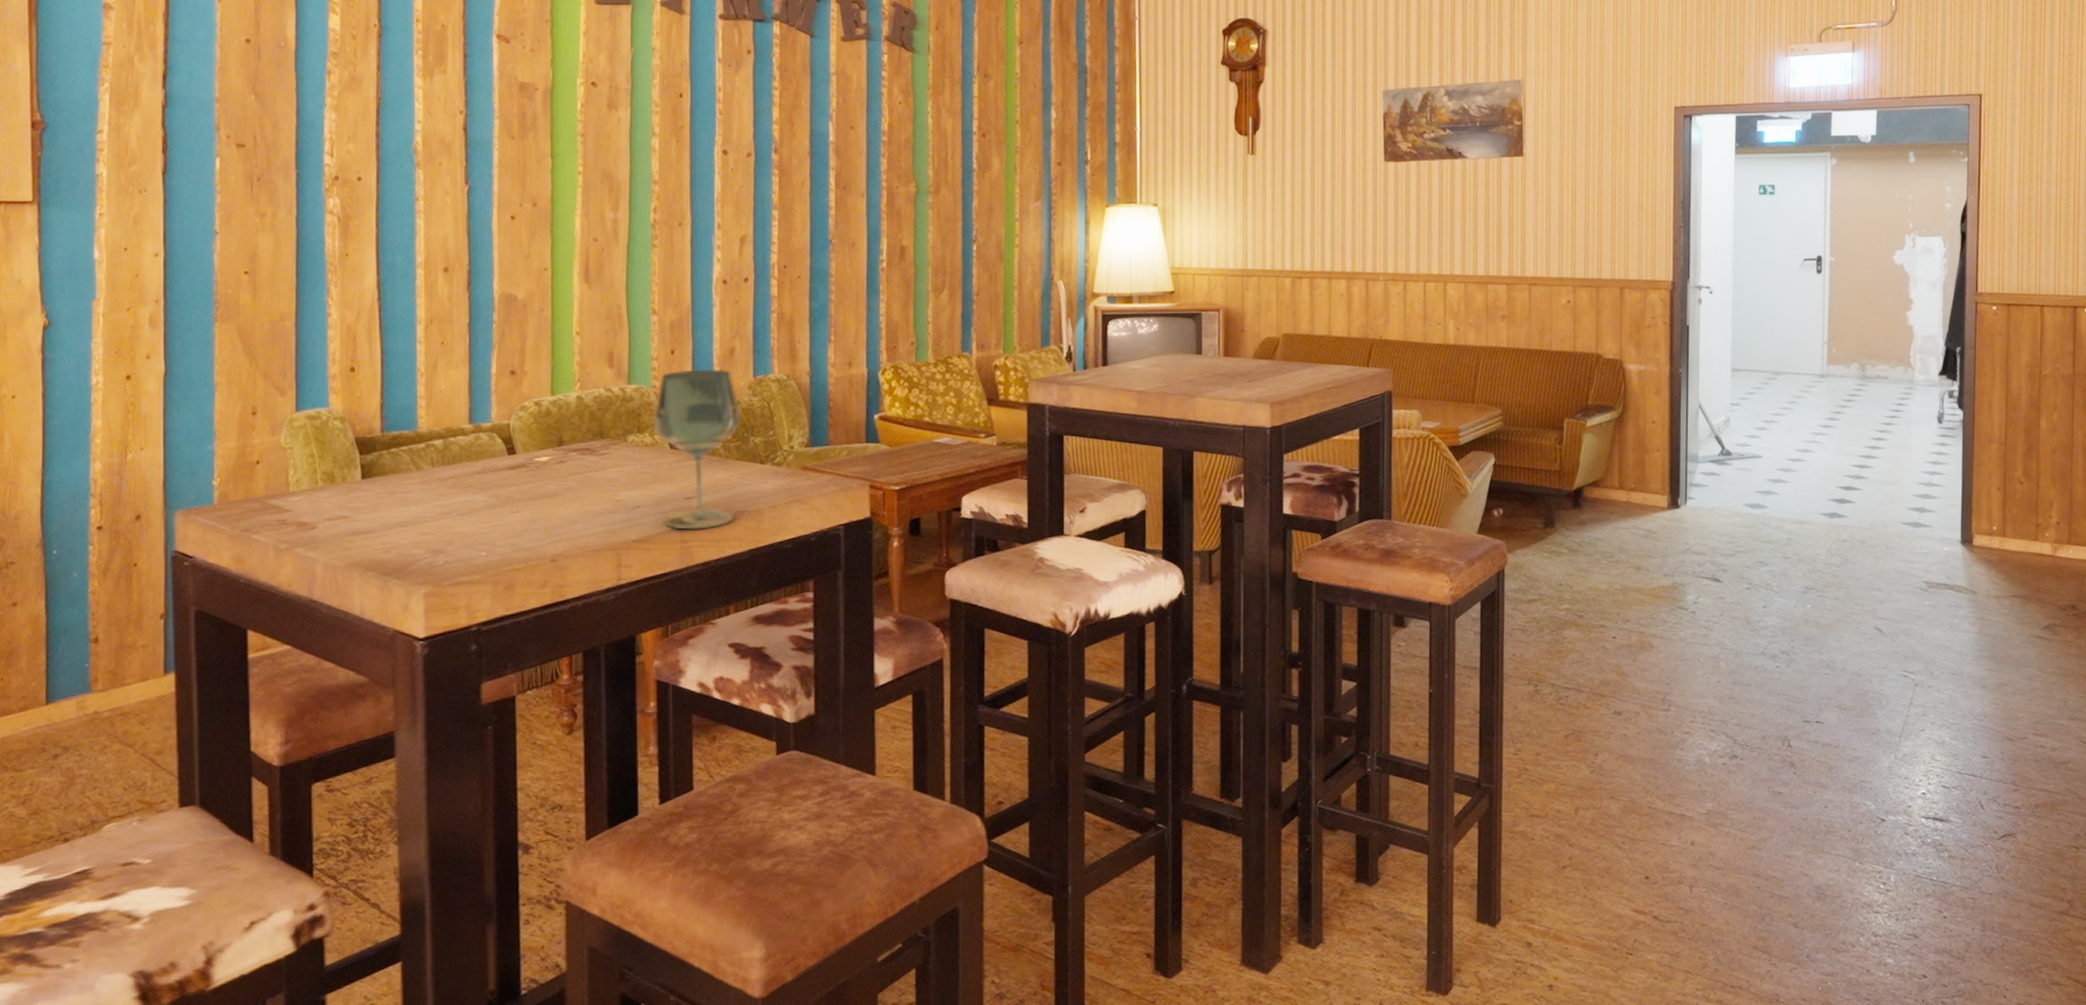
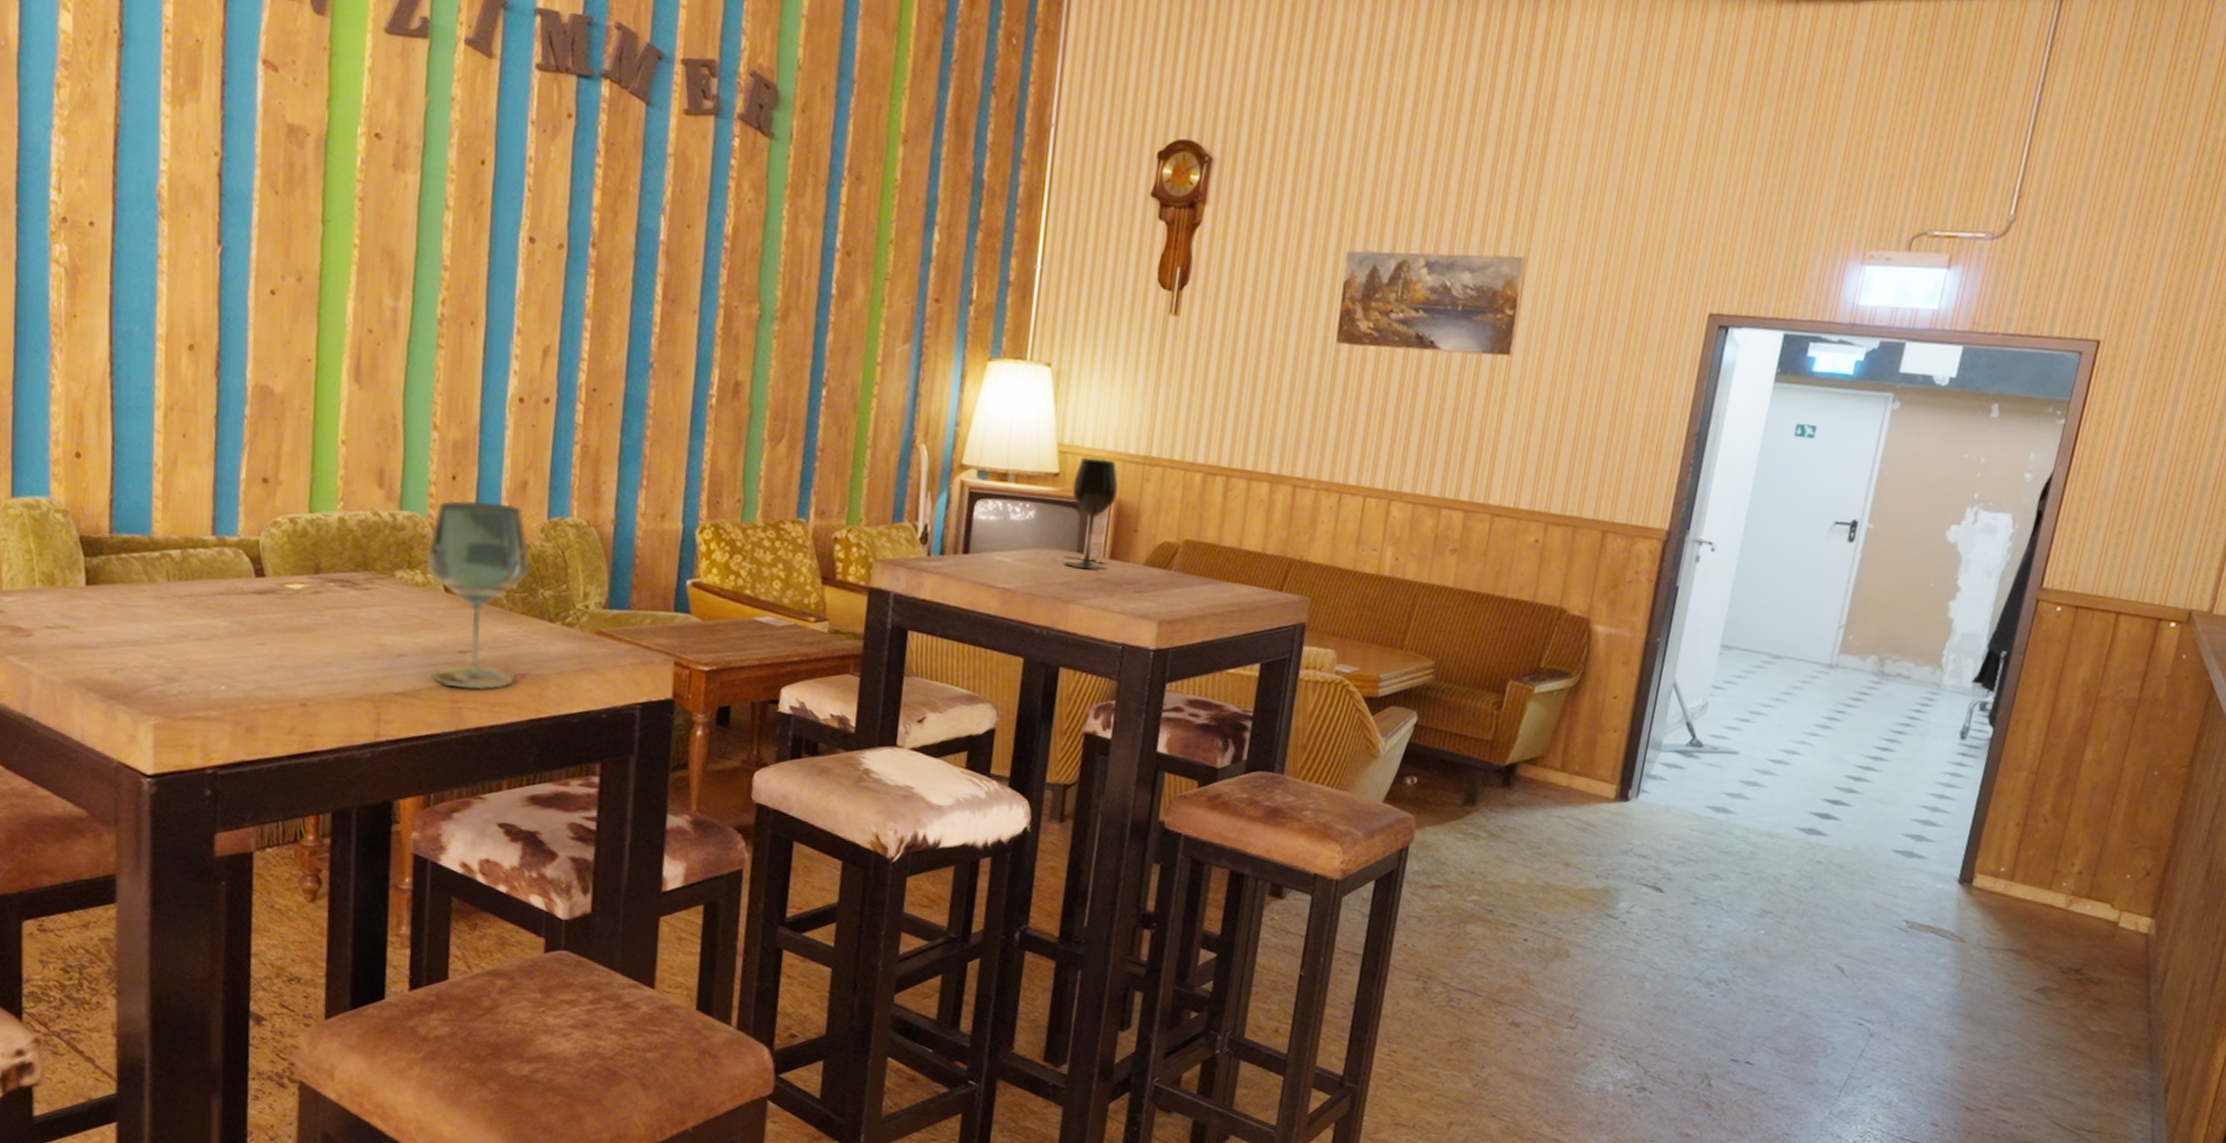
wineglass: none [1186,275,1224,368] -> present [1064,457,1119,570]

